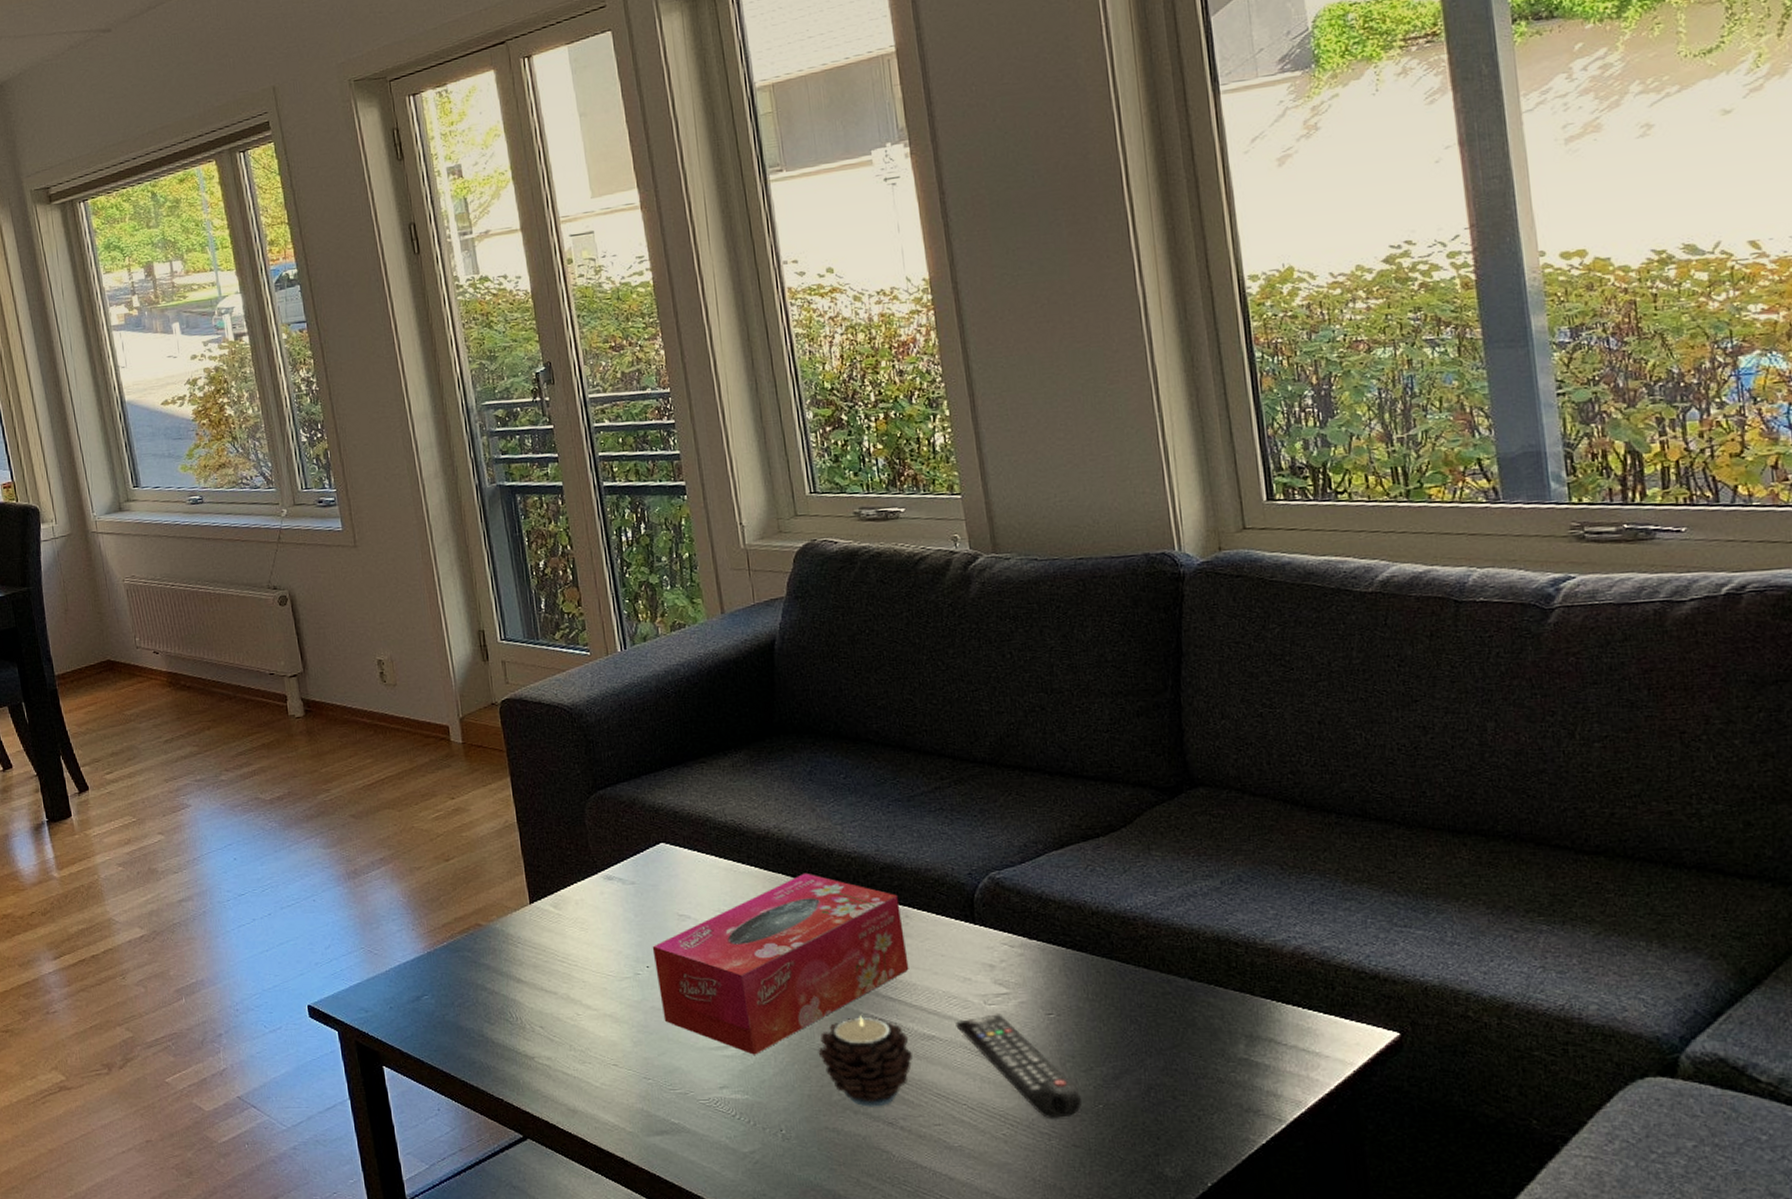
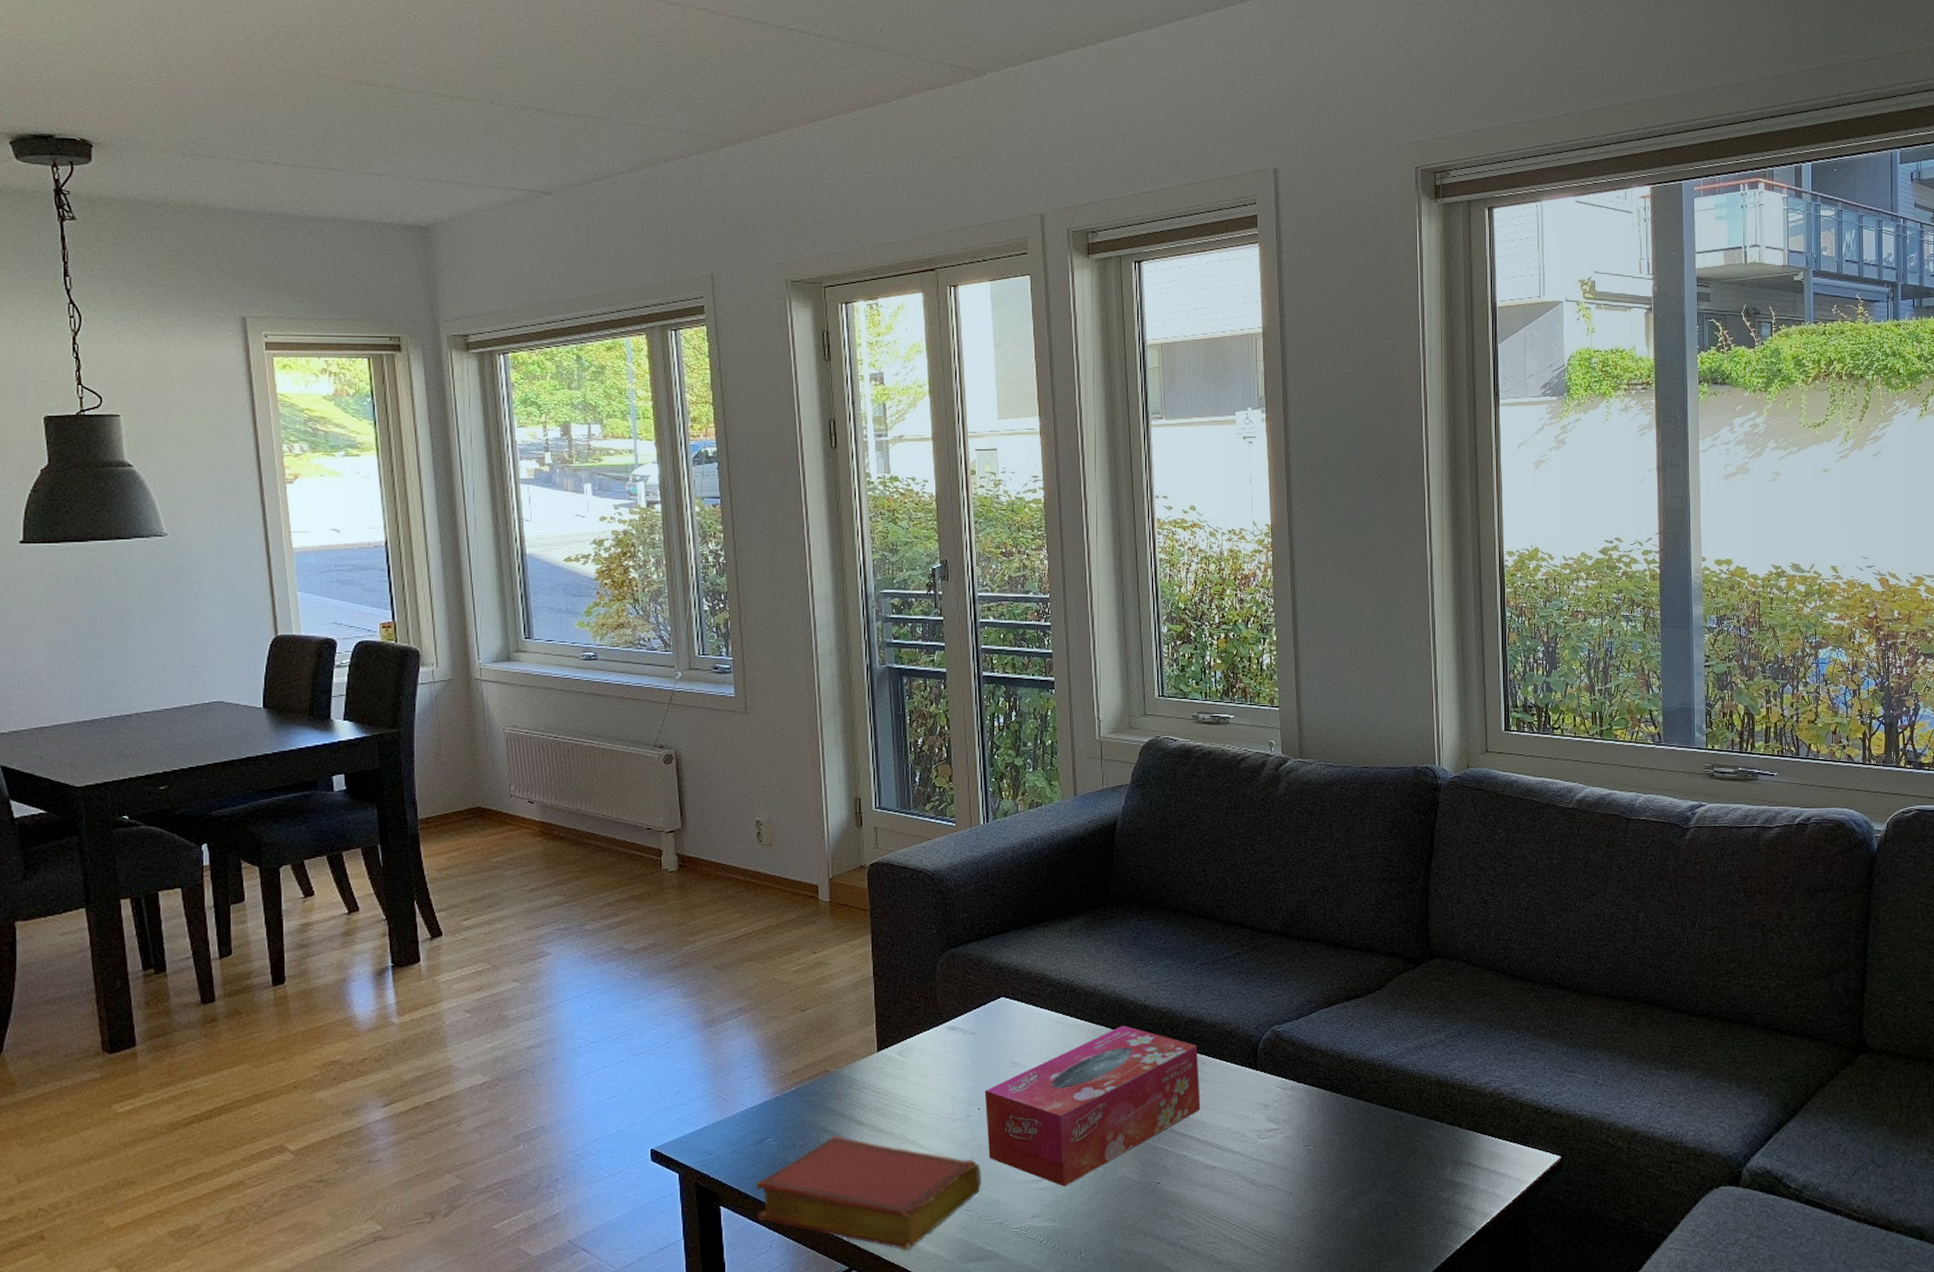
book: none [416,994,660,1120] -> present [755,1135,982,1251]
candle: present [818,1015,913,1107] -> none [1119,1149,1196,1230]
remote control: present [956,1014,1081,1119] -> none [1234,1146,1326,1235]

